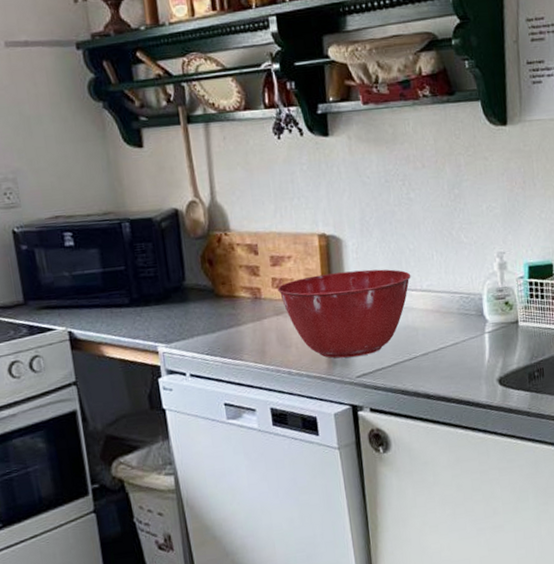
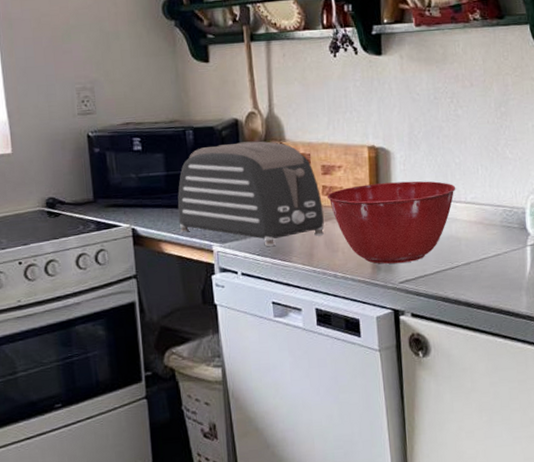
toaster: none [116,232,276,346] -> present [177,141,324,247]

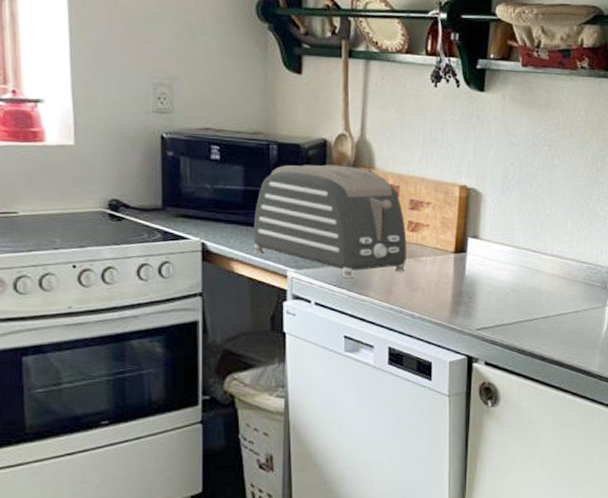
mixing bowl: present [327,181,456,264] -> none [412,225,544,310]

